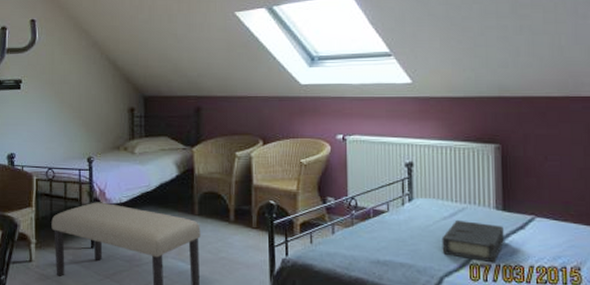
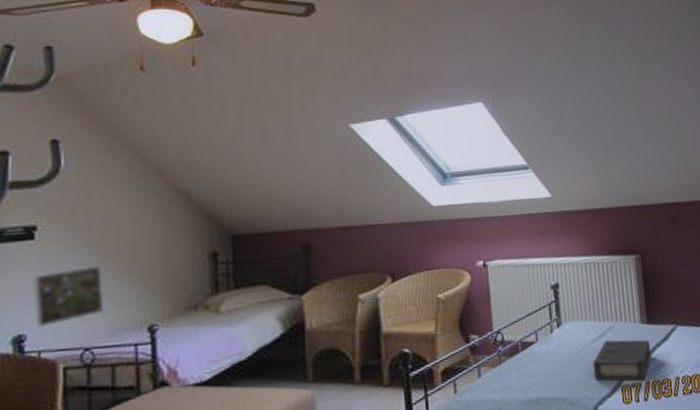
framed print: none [19,110,61,151] -> present [33,264,105,328]

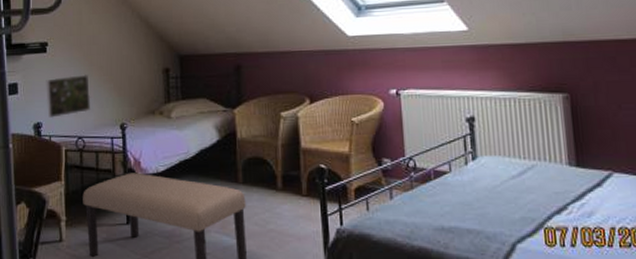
book: present [592,339,651,381] -> none [511,178,580,226]

